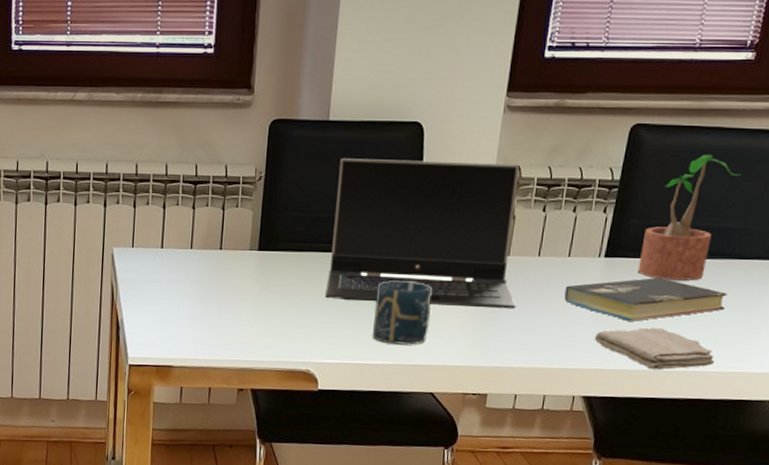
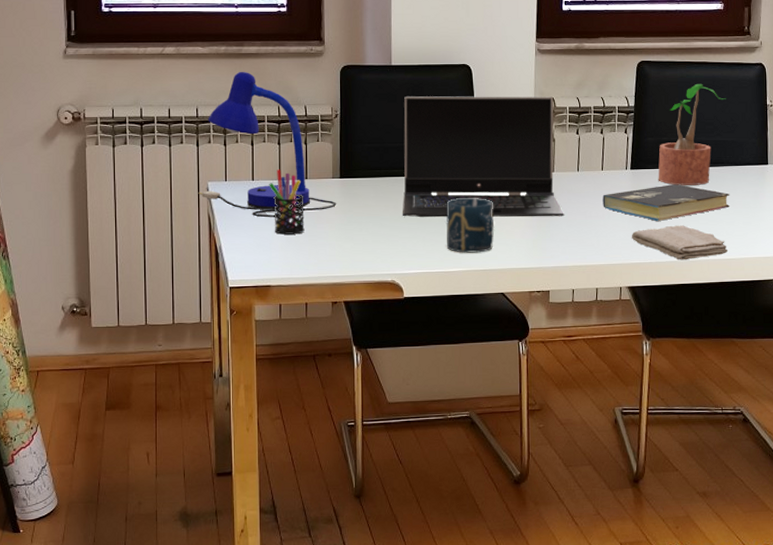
desk lamp: none [102,122,253,291] -> present [198,71,337,218]
pen holder: none [179,237,217,311] -> present [269,169,305,235]

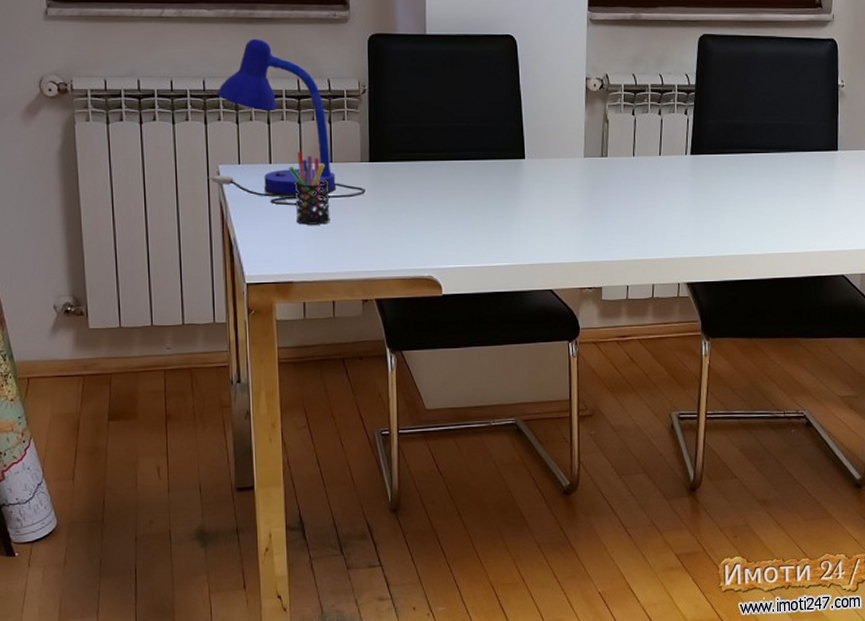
laptop computer: present [403,96,564,218] -> none [440,70,618,207]
cup: present [446,197,495,253] -> none [489,184,542,246]
book: present [602,184,730,221] -> none [660,171,797,211]
washcloth: present [631,225,729,260] -> none [690,216,794,254]
potted plant: present [658,83,727,185] -> none [720,60,796,173]

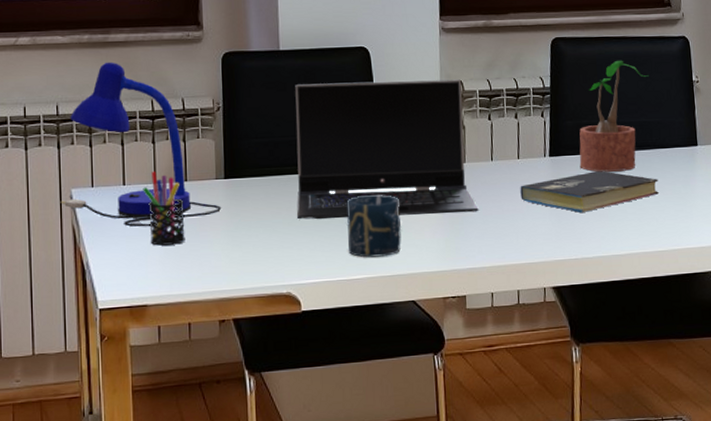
laptop computer: none [440,70,618,207] -> present [295,79,479,220]
cup: none [489,184,542,246] -> present [346,194,402,258]
book: none [660,171,797,211] -> present [520,171,659,213]
potted plant: none [720,60,796,173] -> present [579,60,650,172]

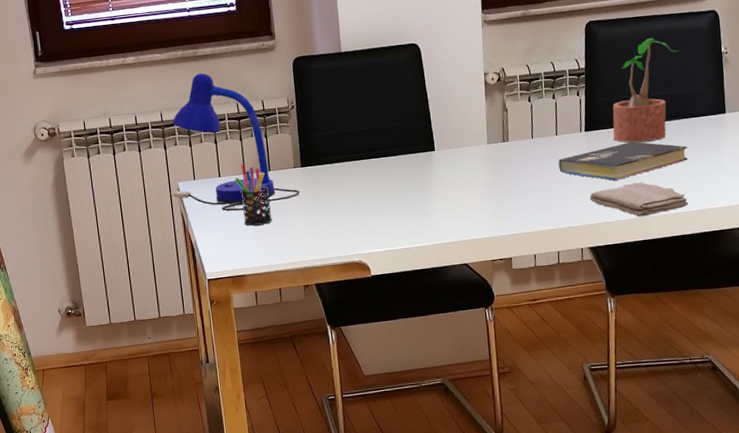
laptop computer: present [295,79,479,220] -> none [356,67,522,199]
cup: present [346,194,402,258] -> none [405,173,454,229]
washcloth: none [553,216,660,255] -> present [589,182,689,217]

